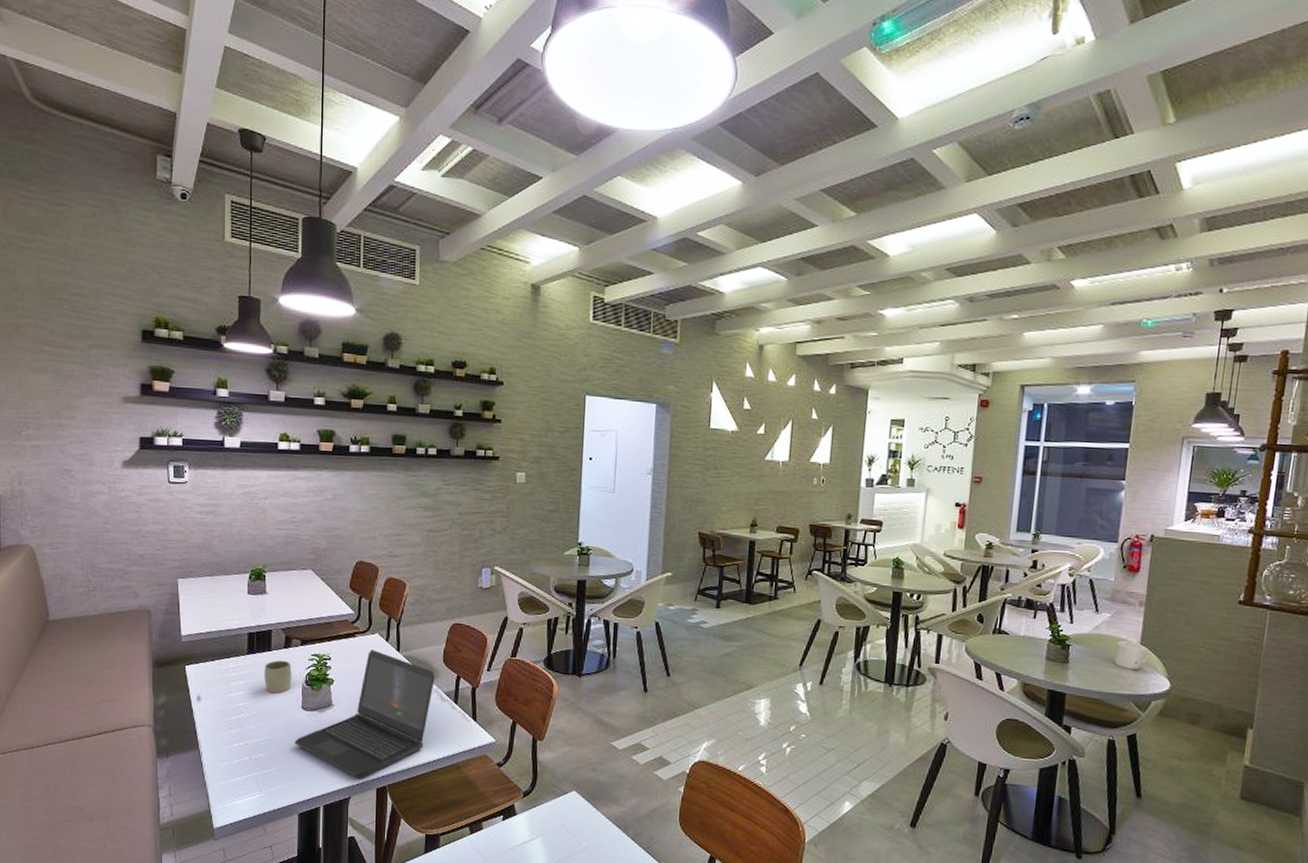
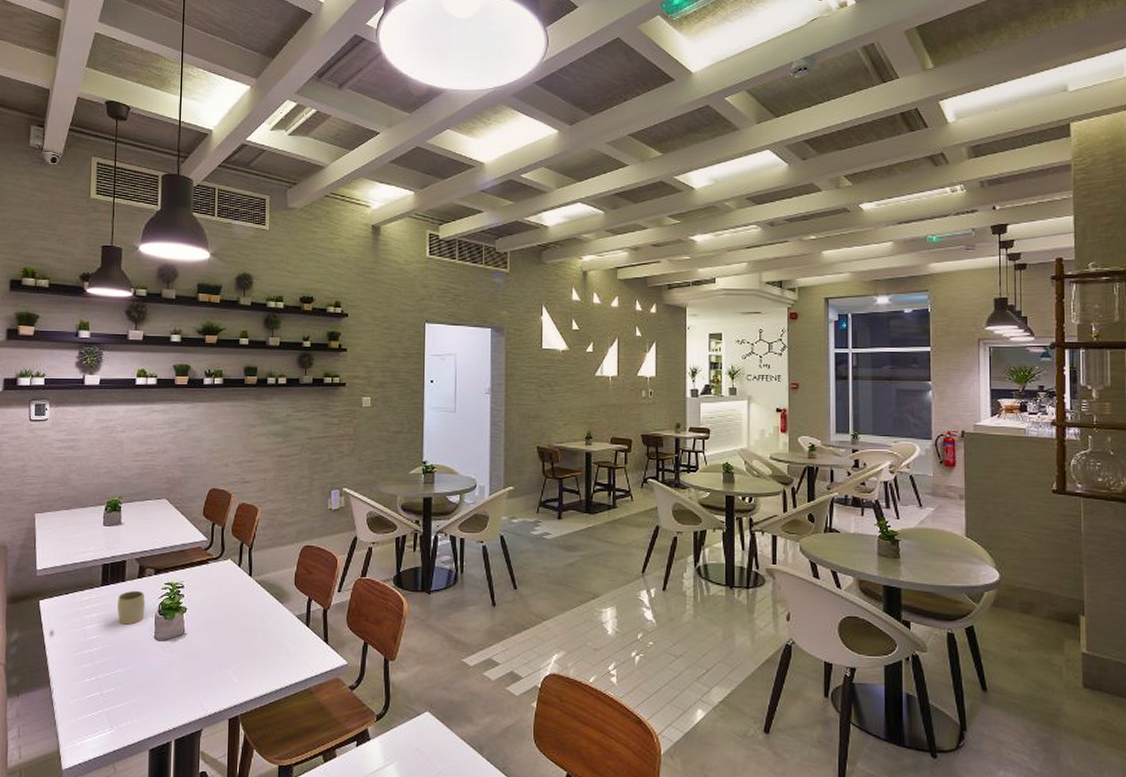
laptop computer: present [294,650,435,779] -> none [146,576,287,710]
mug: present [1114,641,1150,670] -> none [943,534,976,562]

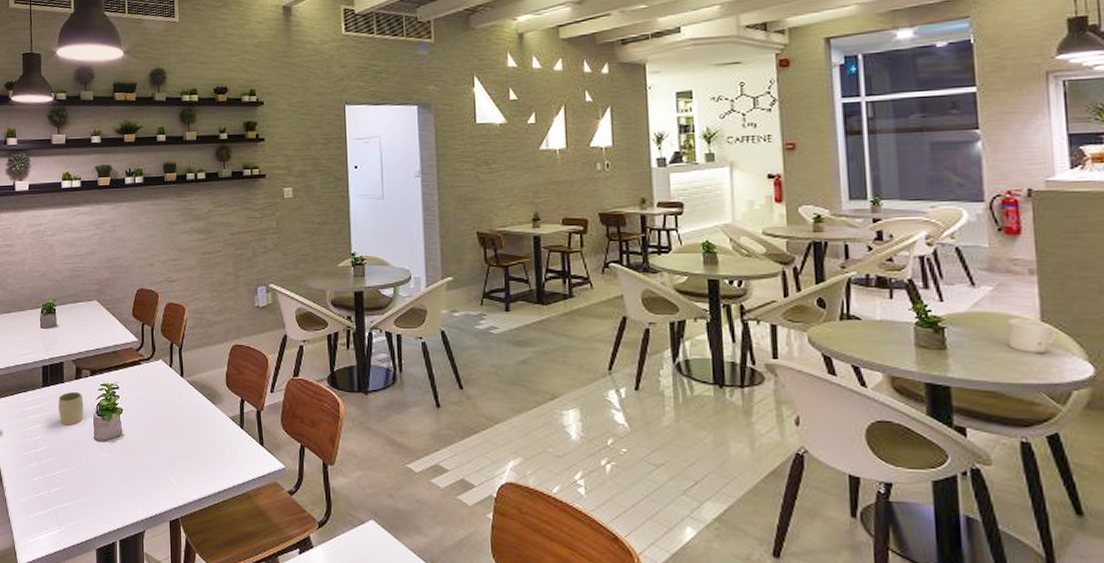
mug: none [943,534,976,562] -> present [1007,319,1057,353]

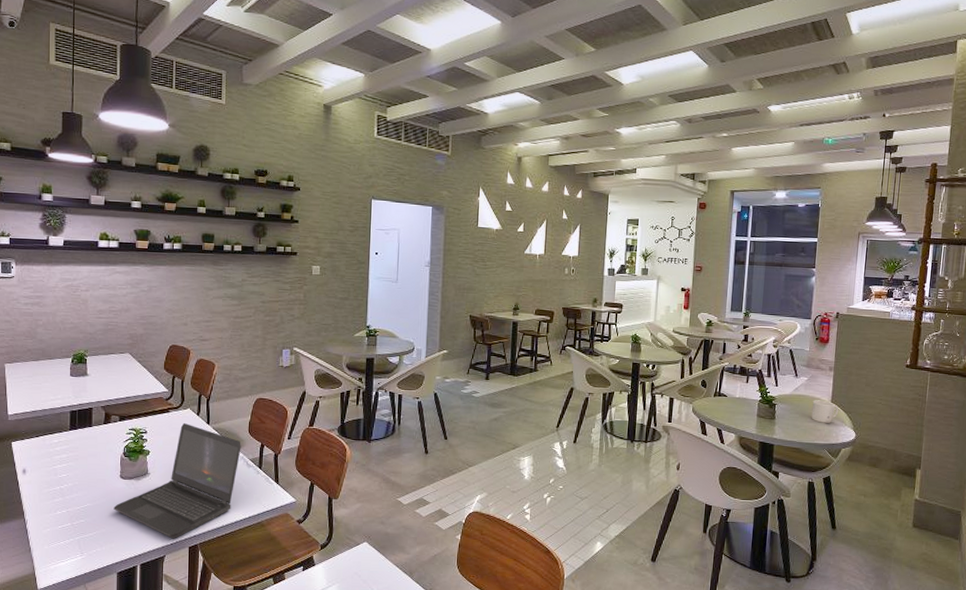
mug: present [58,391,84,425] -> none [85,434,111,465]
laptop computer: none [89,377,219,512] -> present [114,423,241,539]

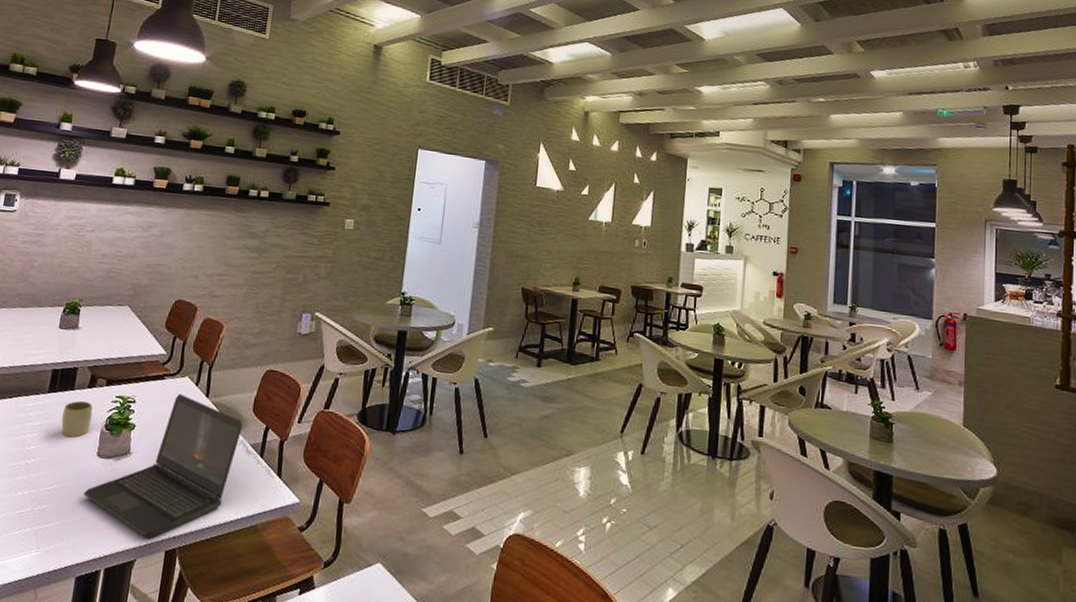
mug: none [85,434,111,465] -> present [61,400,93,438]
mug: present [811,400,839,423] -> none [938,421,974,453]

